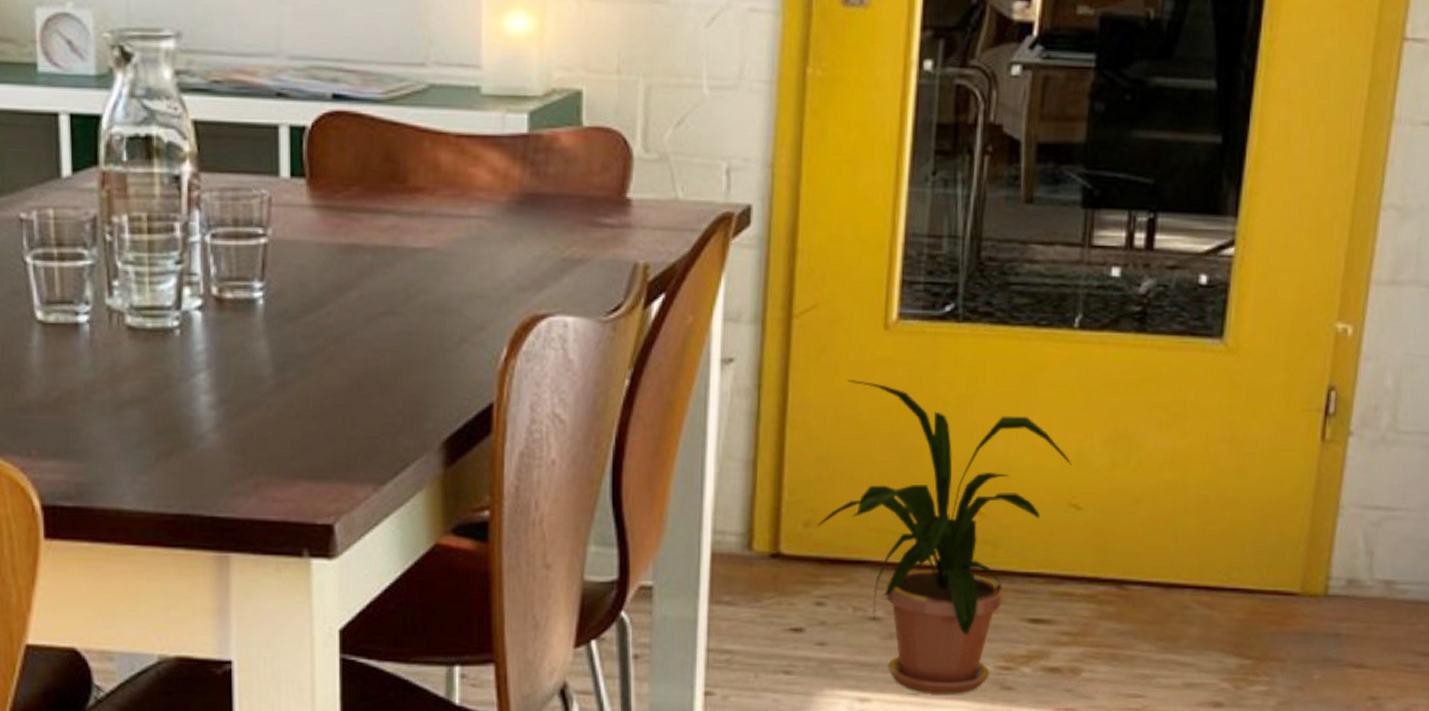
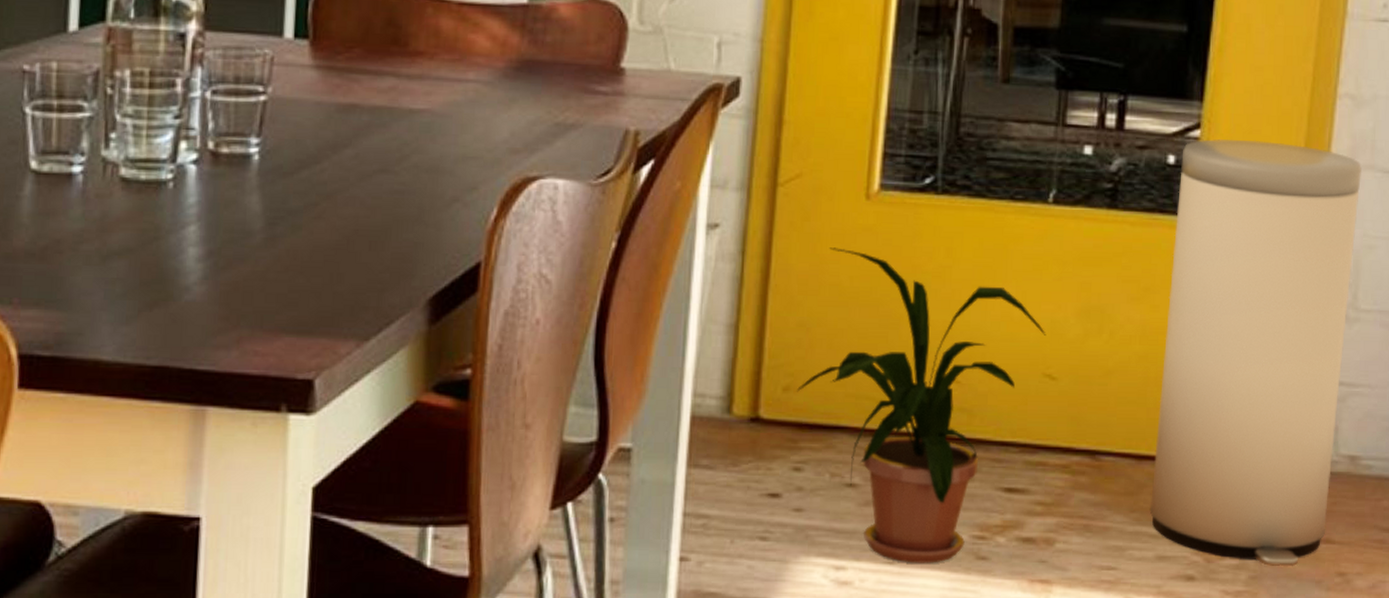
pedal bin: none [1177,256,1405,692] -> present [1149,139,1362,567]

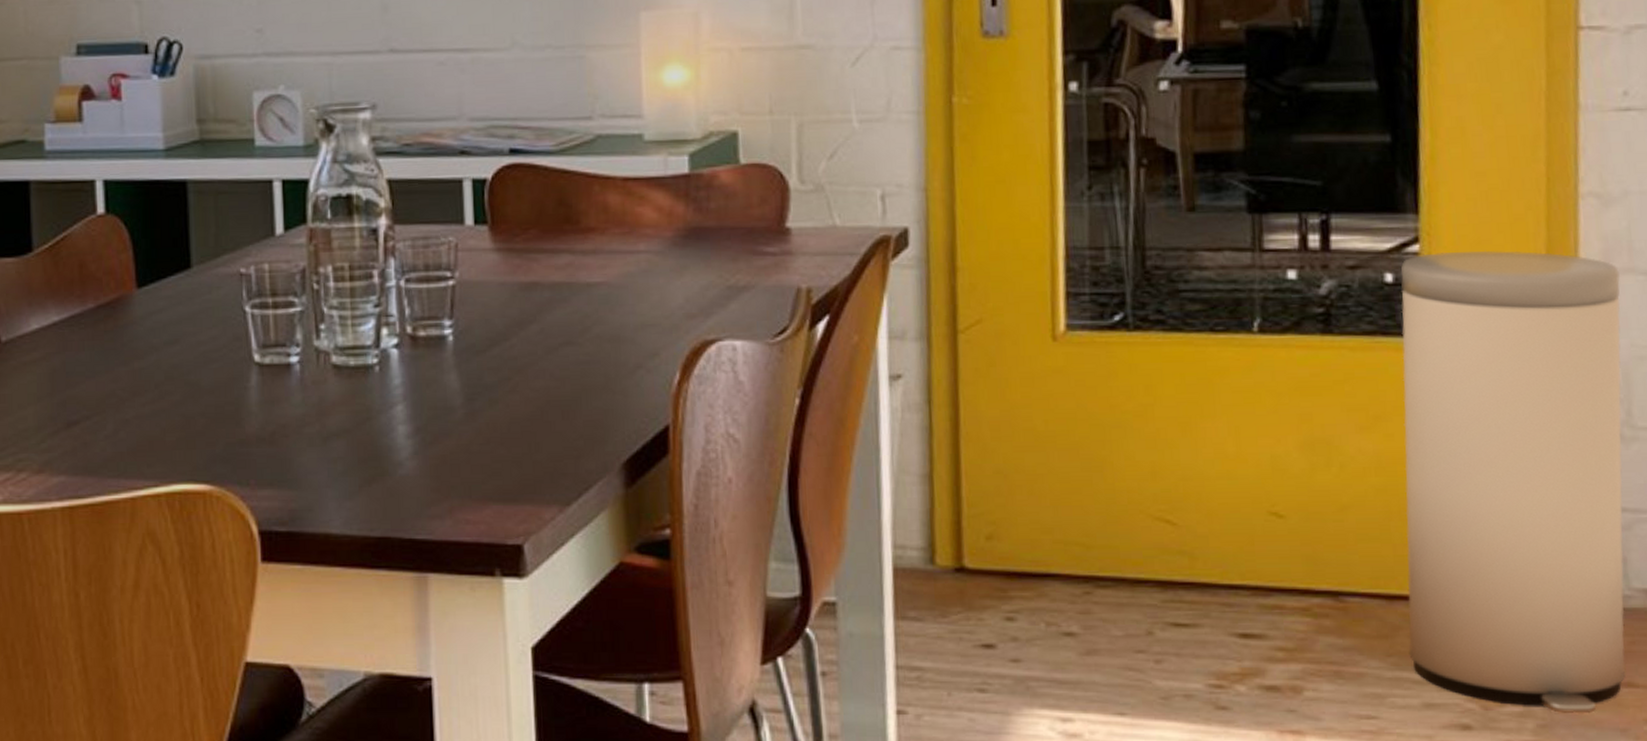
house plant: present [797,247,1046,563] -> none [1001,392,1267,714]

